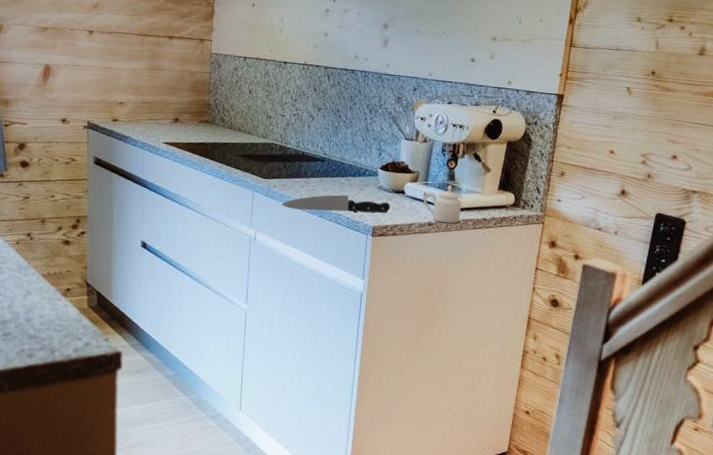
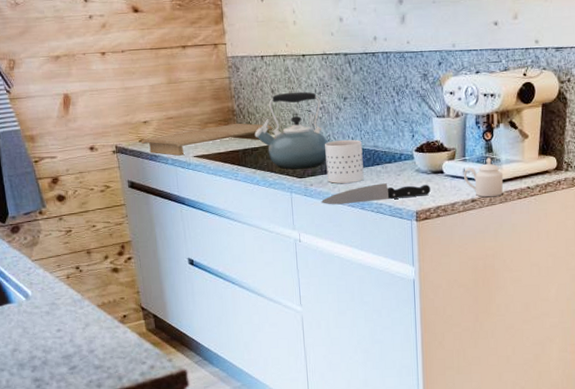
cutting board: none [113,116,245,140] -> present [141,123,273,156]
kettle: none [226,95,297,170] -> present [254,91,328,169]
mug: none [290,147,330,191] -> present [324,139,364,184]

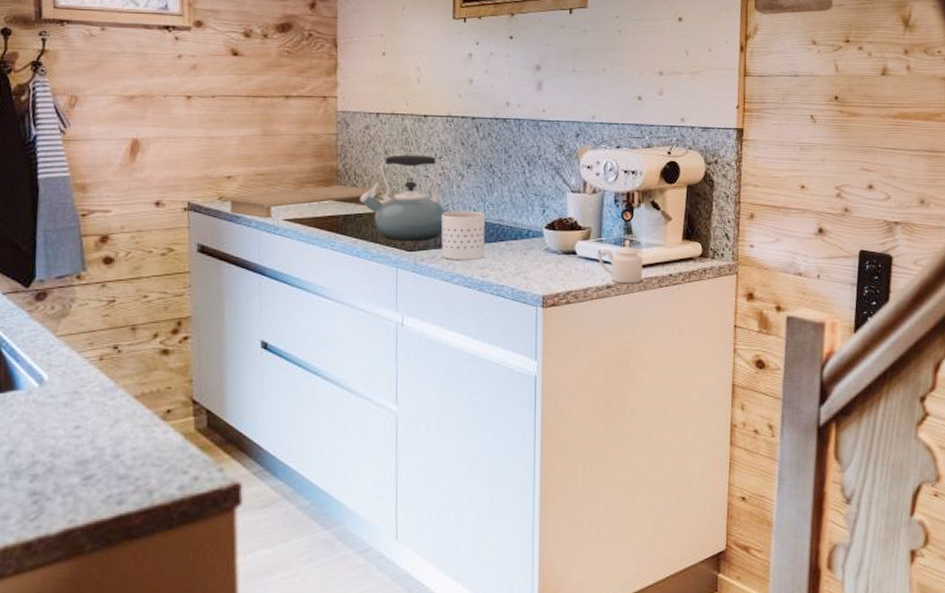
knife: present [320,183,431,205] -> none [431,262,561,284]

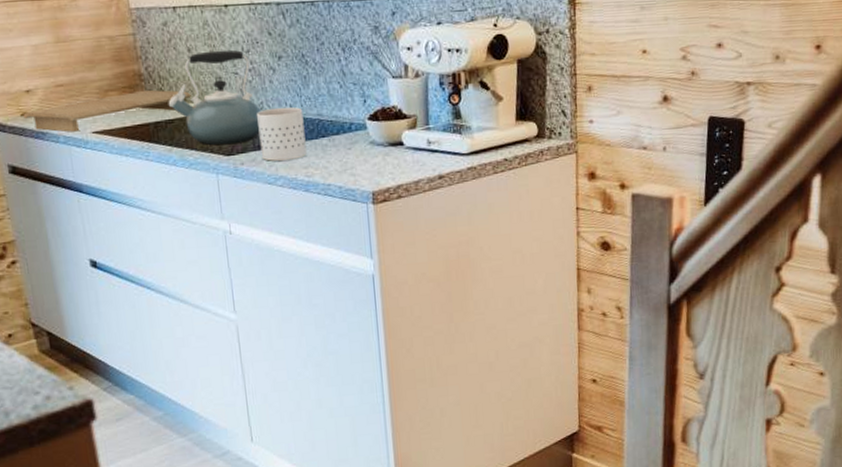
sugar bowl: present [599,240,642,284] -> none [428,125,476,173]

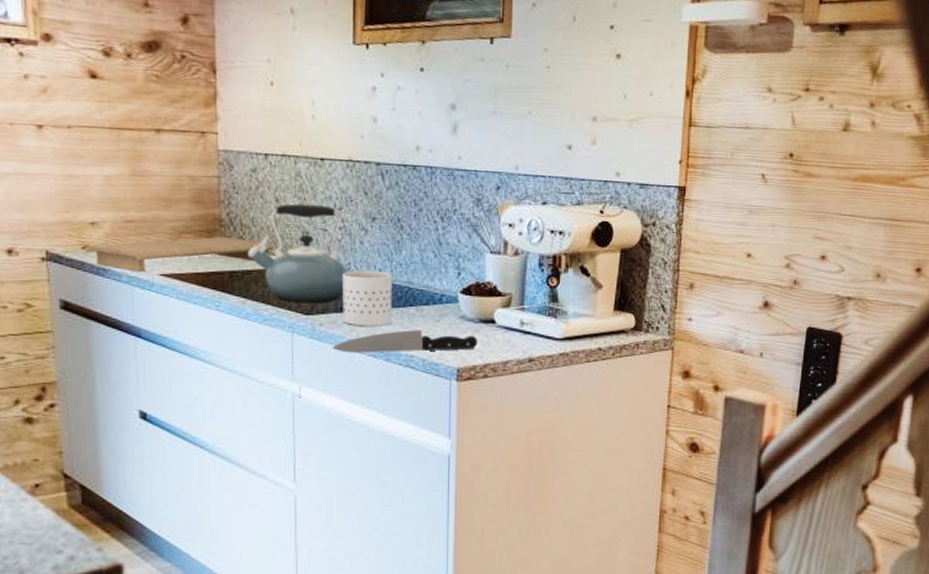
knife: none [254,159,389,188] -> present [331,330,478,353]

